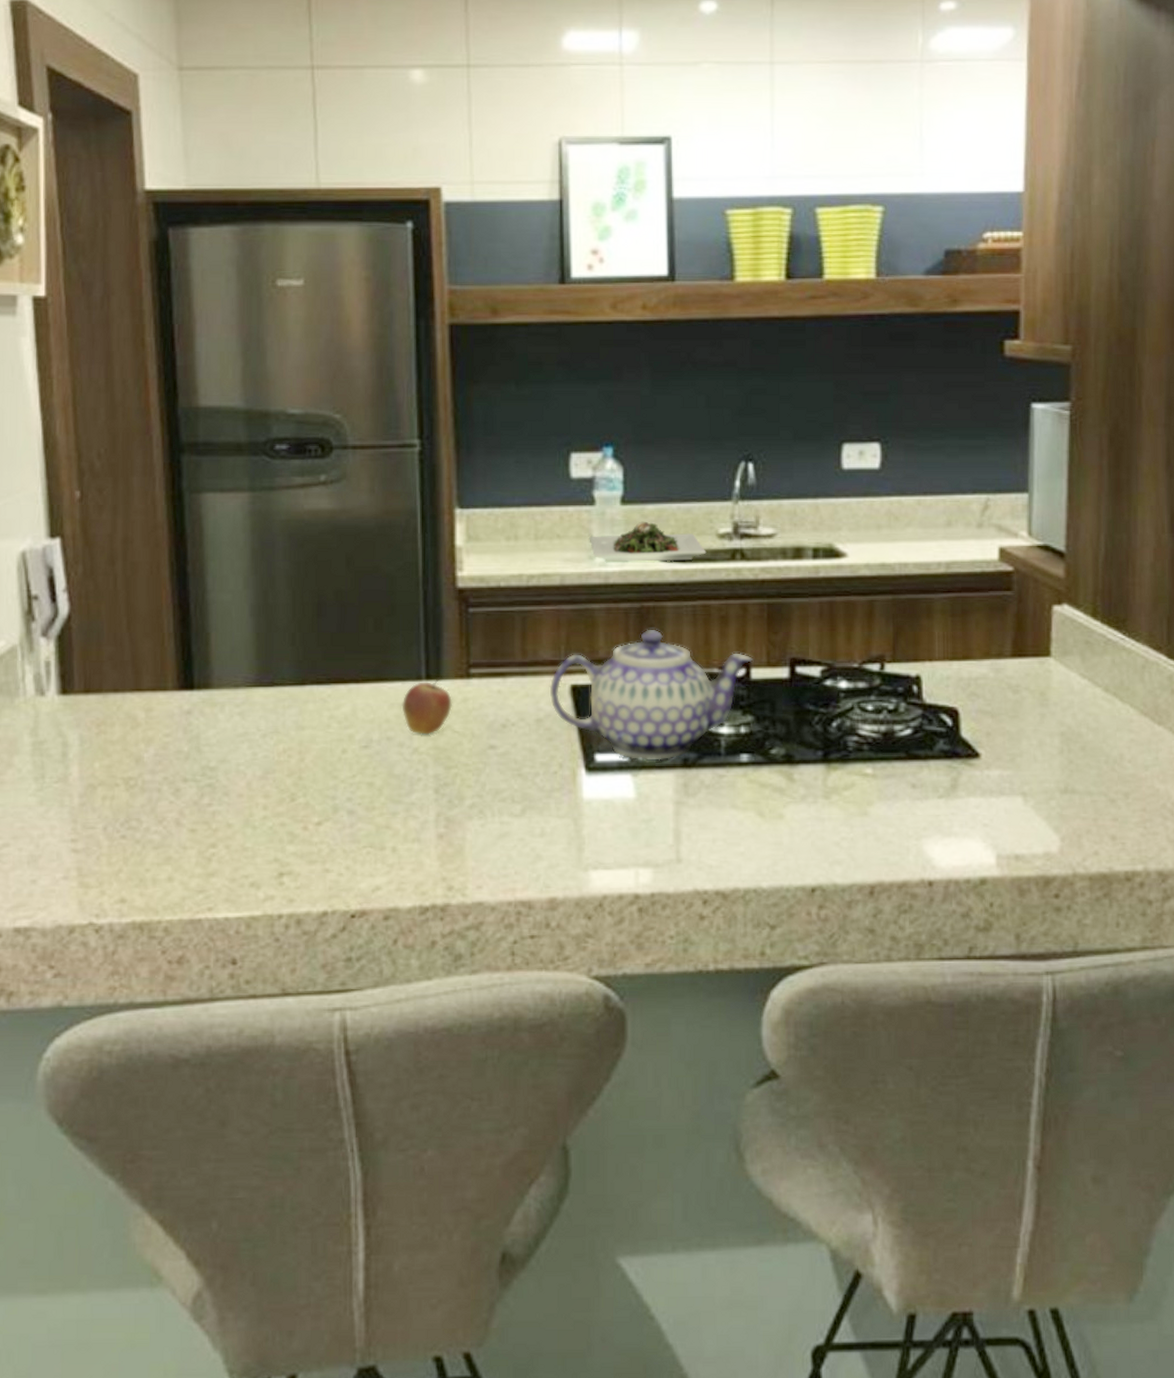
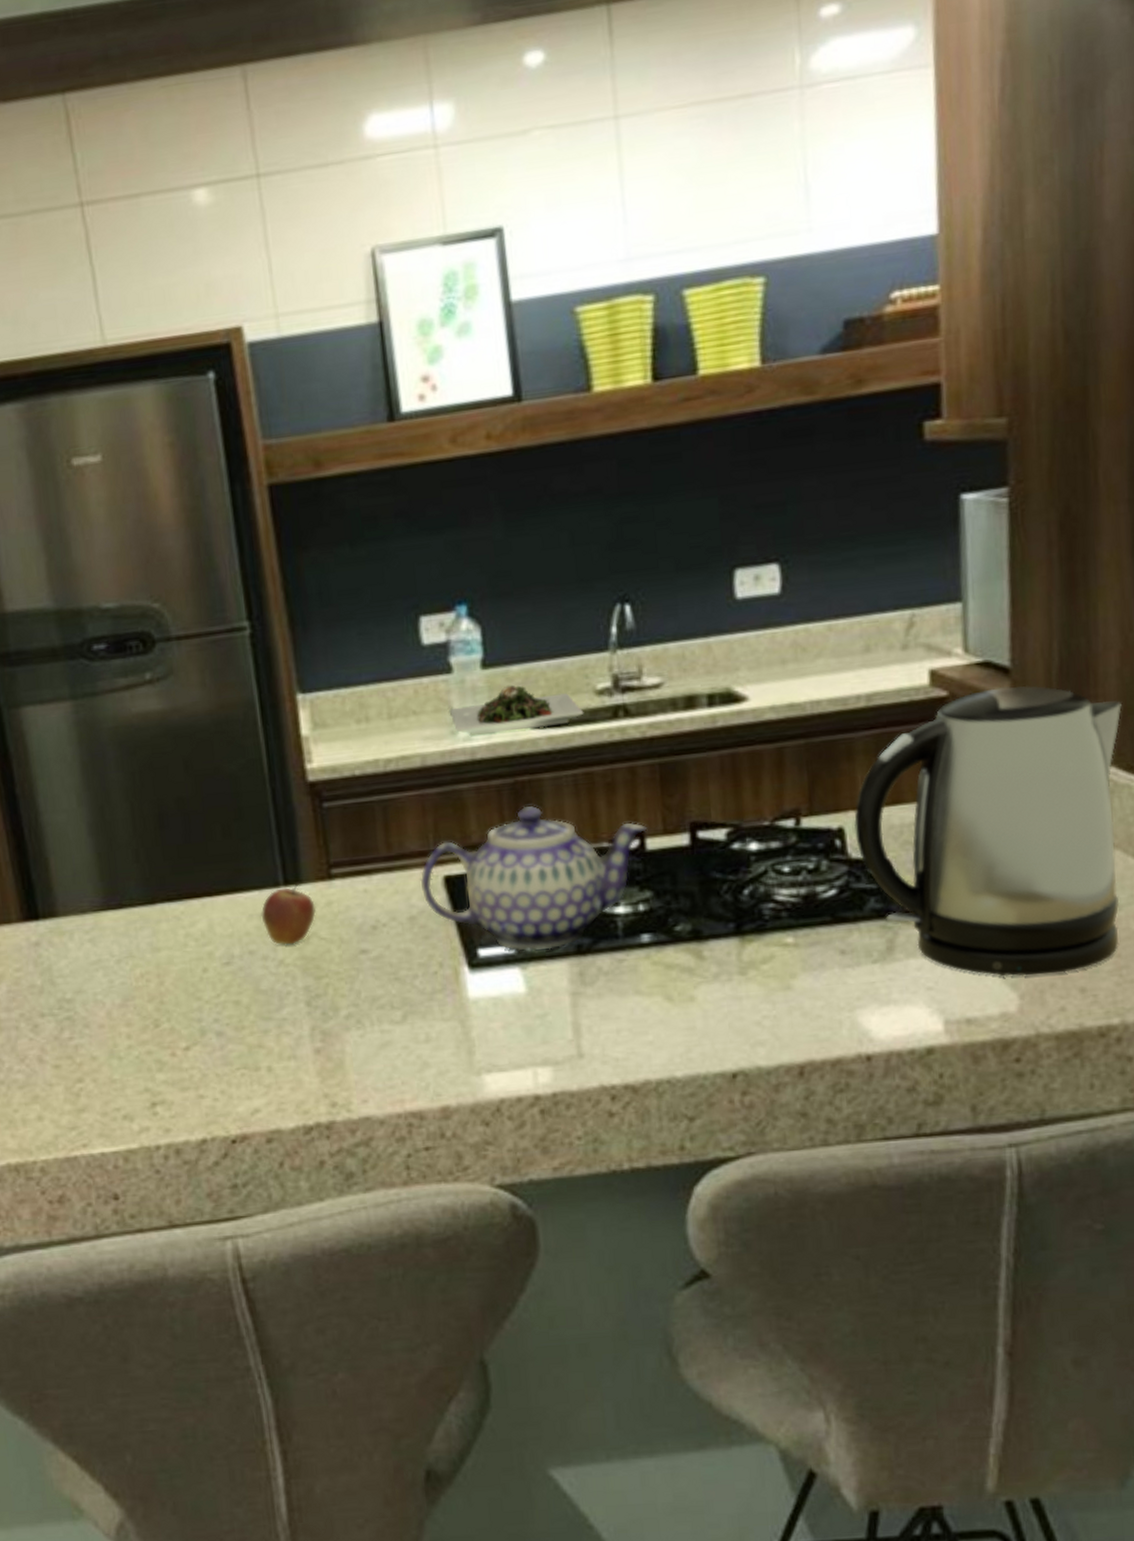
kettle: none [930,568,1154,821] -> present [854,686,1122,976]

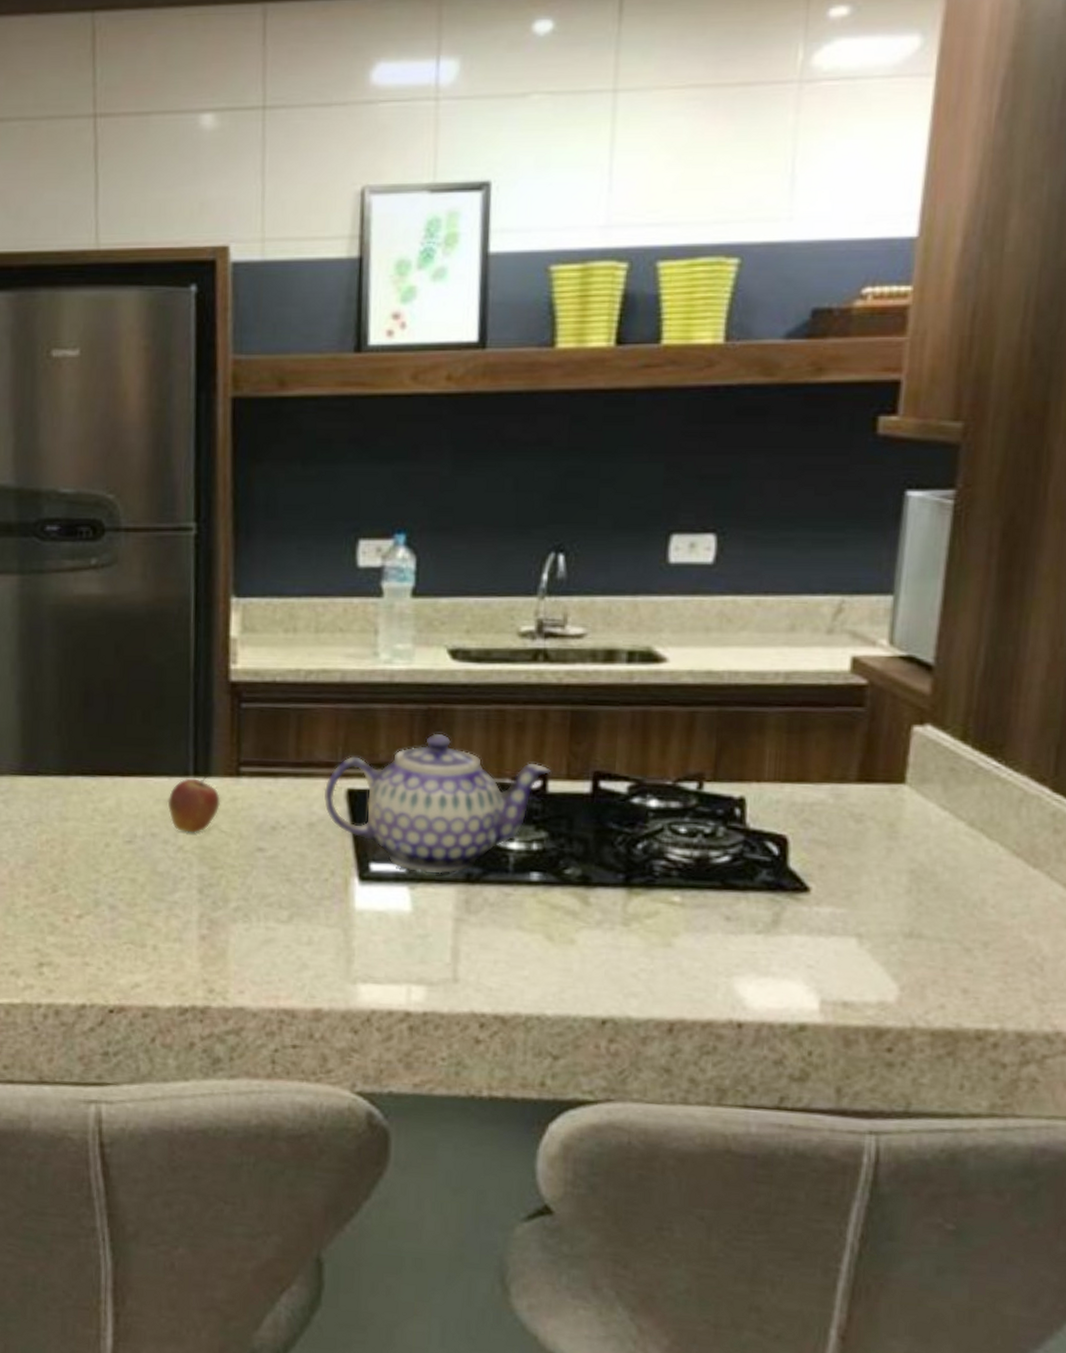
salad: present [450,685,584,737] -> none [375,616,505,661]
kettle: present [854,686,1122,976] -> none [756,683,1042,971]

